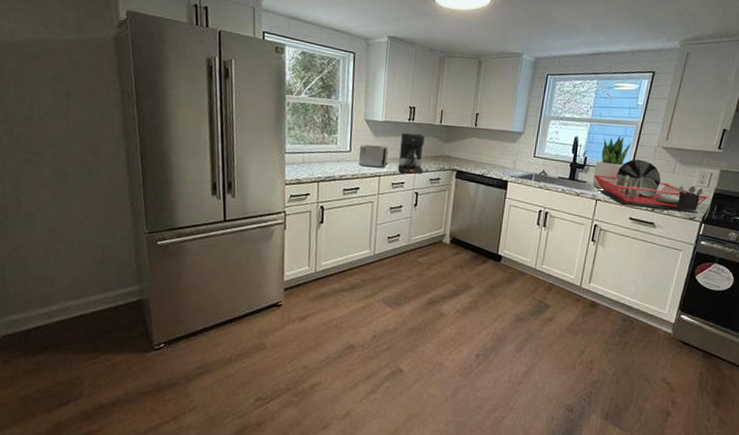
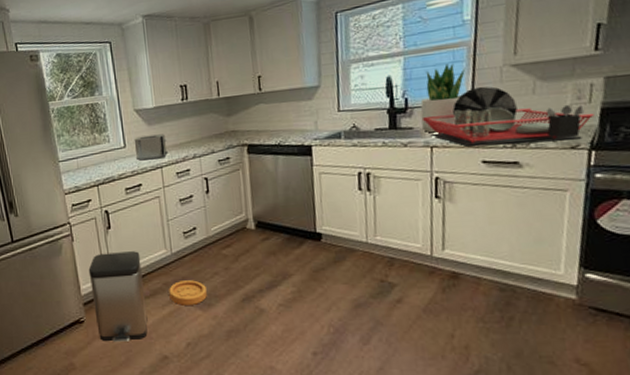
pedal bin: none [293,245,346,329] -> present [88,251,148,343]
pet bowl: none [365,279,399,303] -> present [169,280,207,305]
coffee maker: present [397,132,425,174] -> none [177,112,209,159]

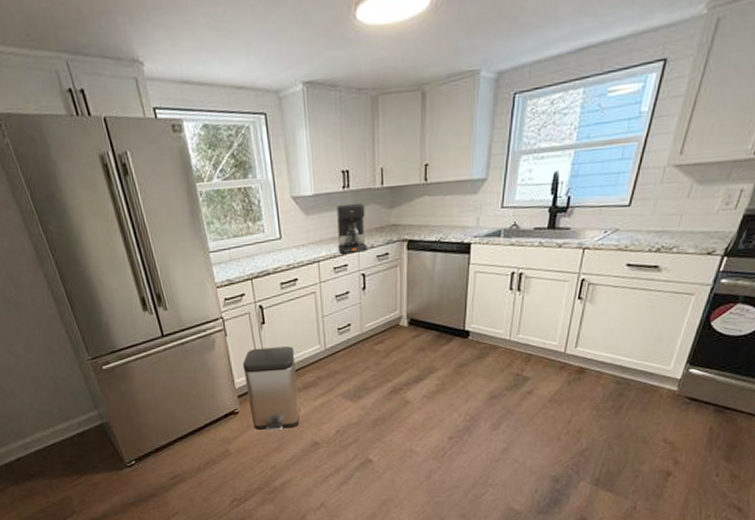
toaster: present [133,134,168,161] -> none [290,225,326,254]
pet bowl: present [169,280,207,305] -> none [321,374,357,397]
coffee maker: none [177,112,209,159] -> present [337,202,368,254]
planter: present [420,63,466,133] -> none [579,160,632,234]
dish rack: present [423,86,595,147] -> none [581,187,736,250]

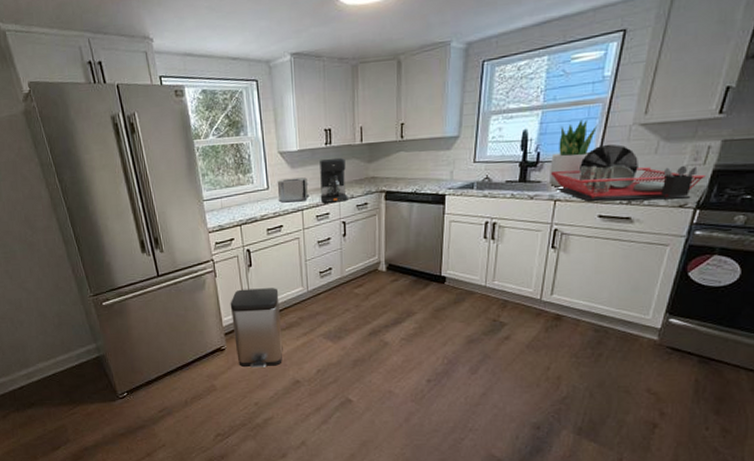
toaster: none [290,225,326,254] -> present [277,177,309,203]
planter: none [579,160,632,234] -> present [550,119,598,187]
dish rack: none [581,187,736,250] -> present [551,144,706,202]

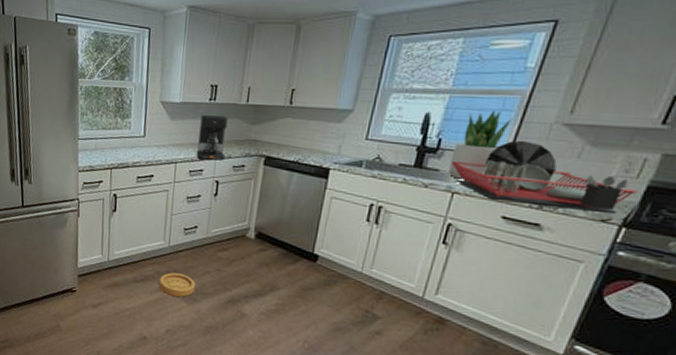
pedal bin: present [230,288,283,369] -> none [87,233,139,318]
toaster: present [277,177,309,203] -> none [153,128,187,154]
pet bowl: none [303,315,338,337] -> present [159,272,195,297]

